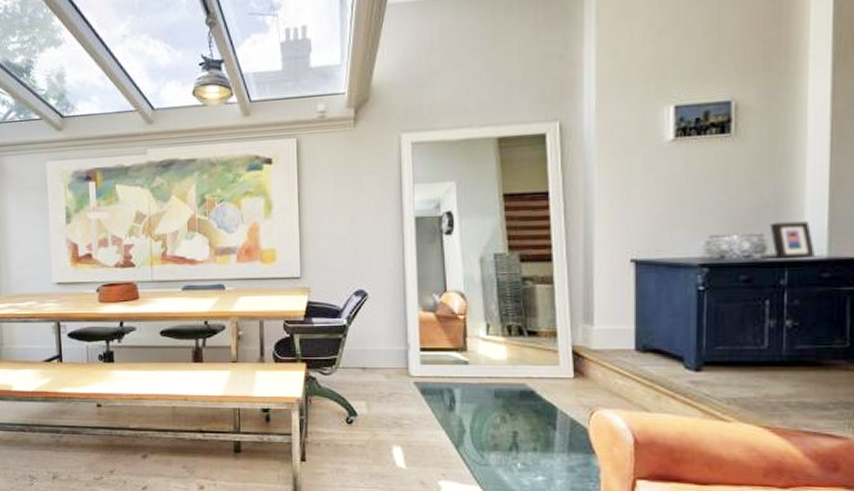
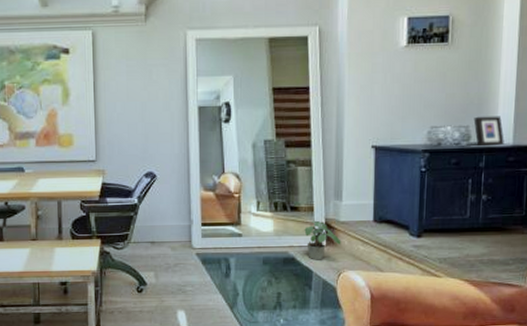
potted plant: none [545,347,594,395] -> present [304,220,341,260]

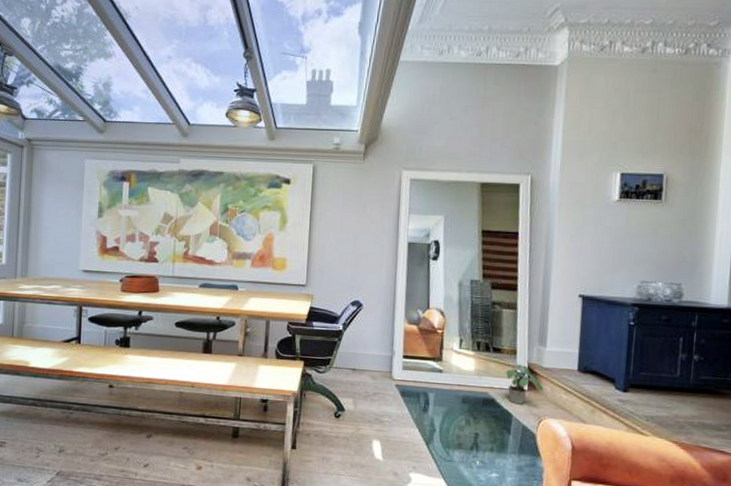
picture frame: present [473,116,504,147] -> none [686,275,719,307]

